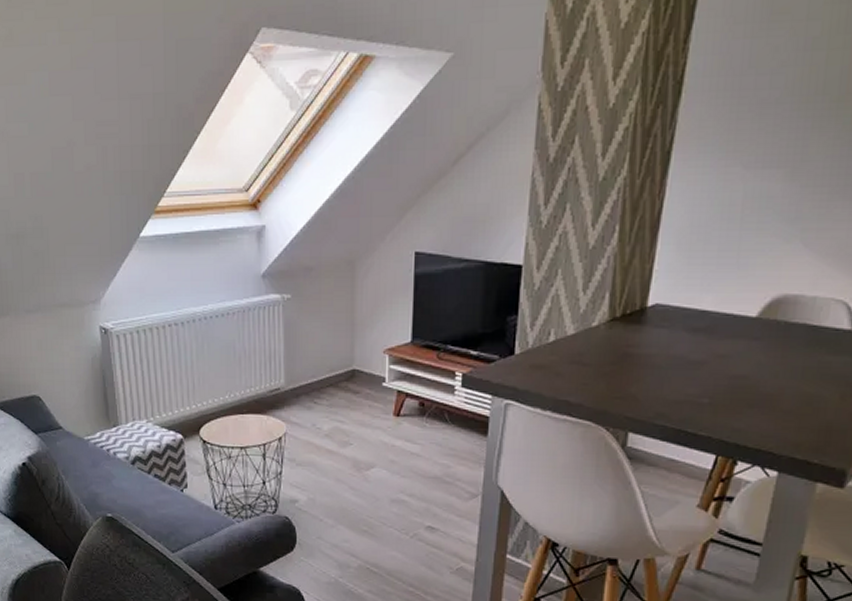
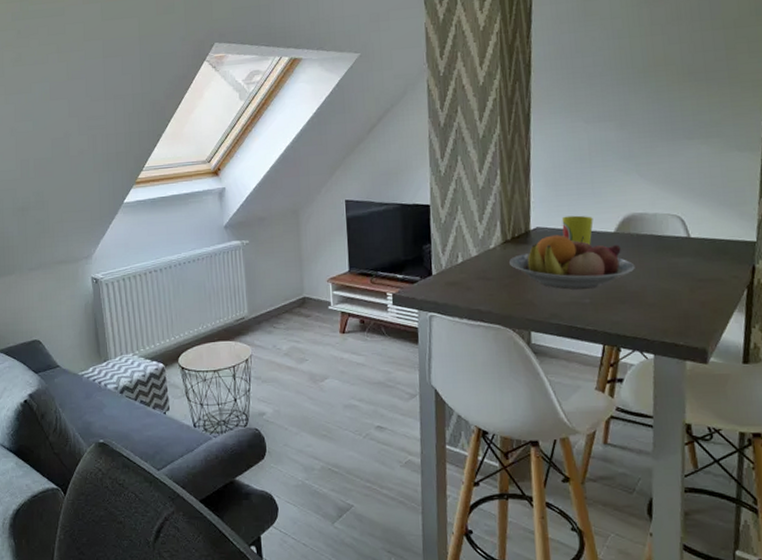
fruit bowl: none [613,315,775,386] -> present [508,235,635,290]
cup: none [688,292,732,331] -> present [561,215,593,245]

